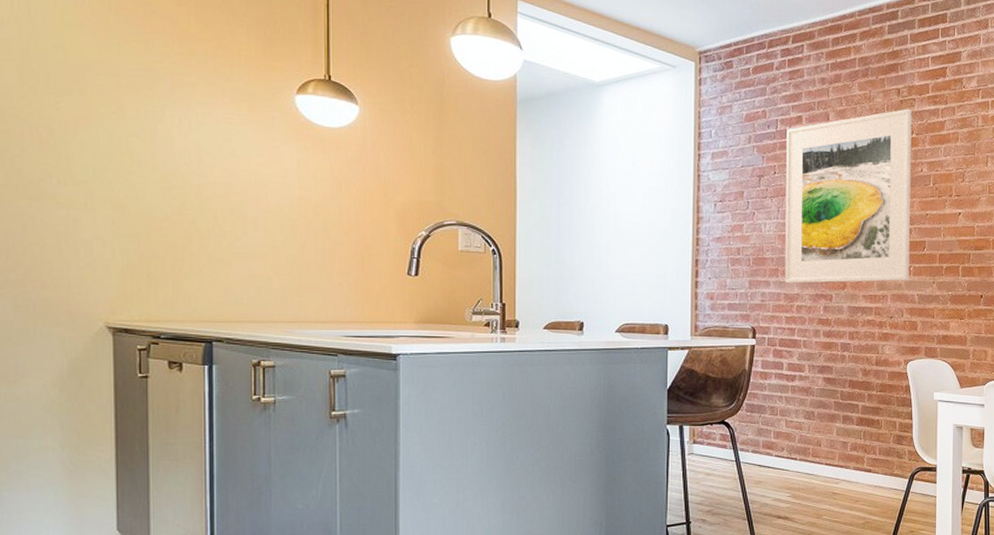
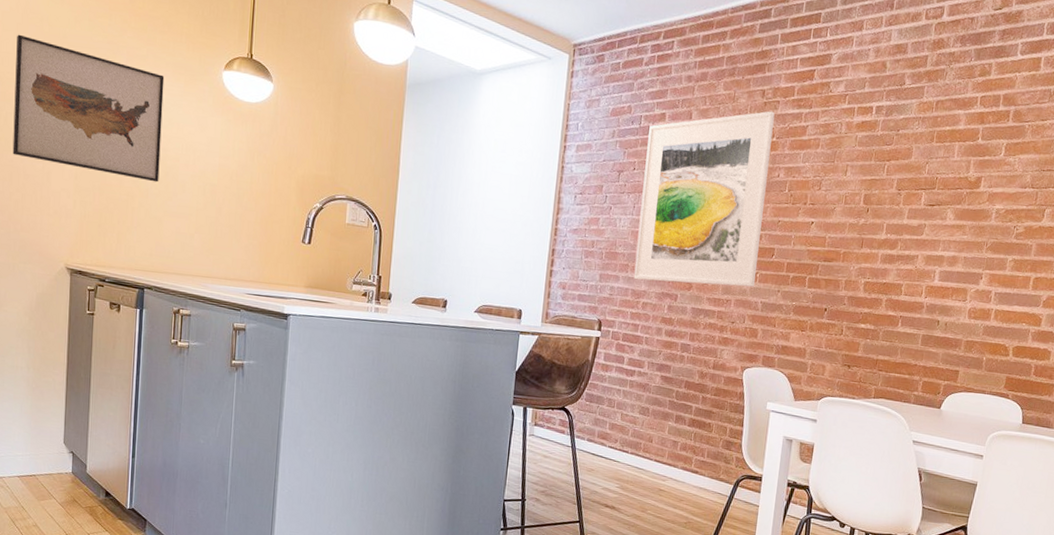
wall art: none [22,64,223,222] -> present [12,34,165,183]

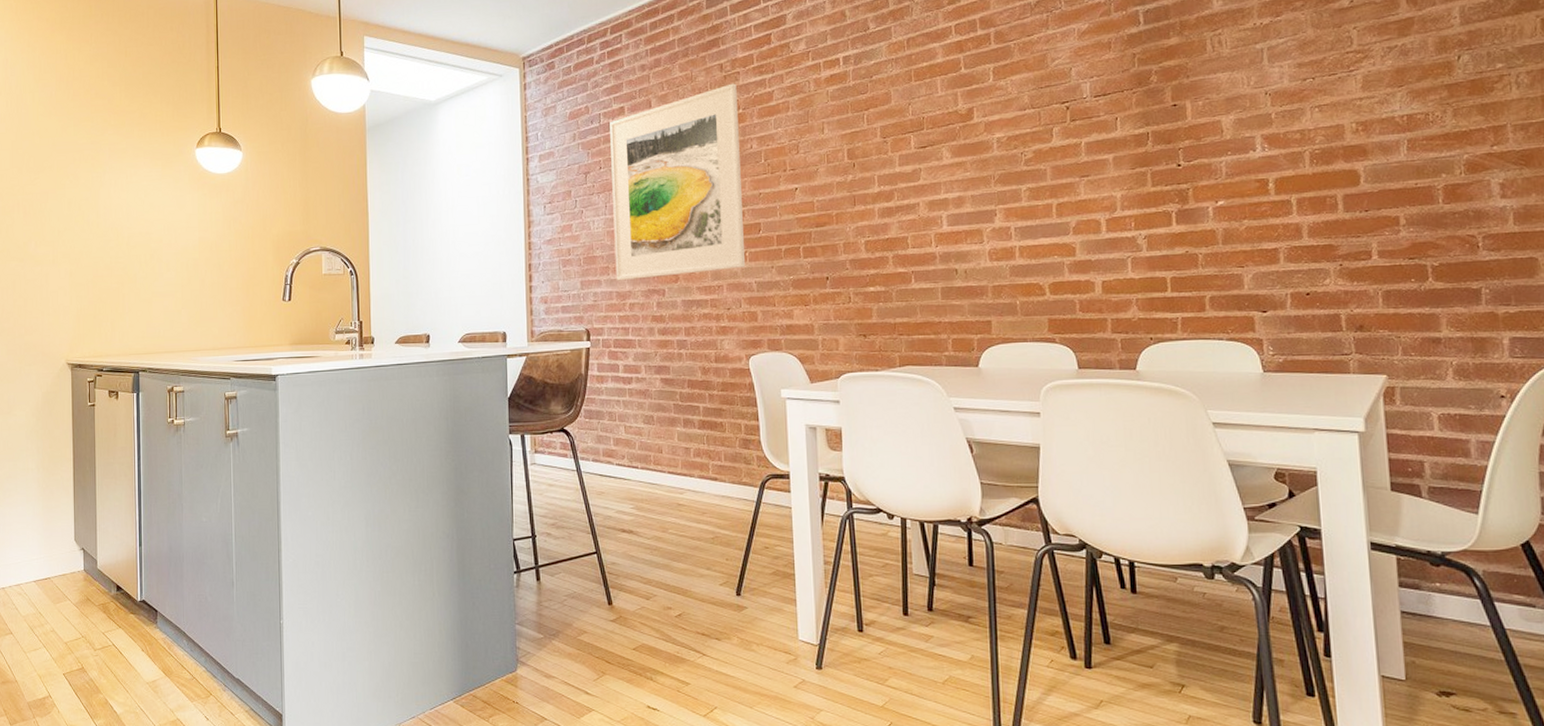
wall art: present [12,34,165,183] -> none [13,151,145,266]

